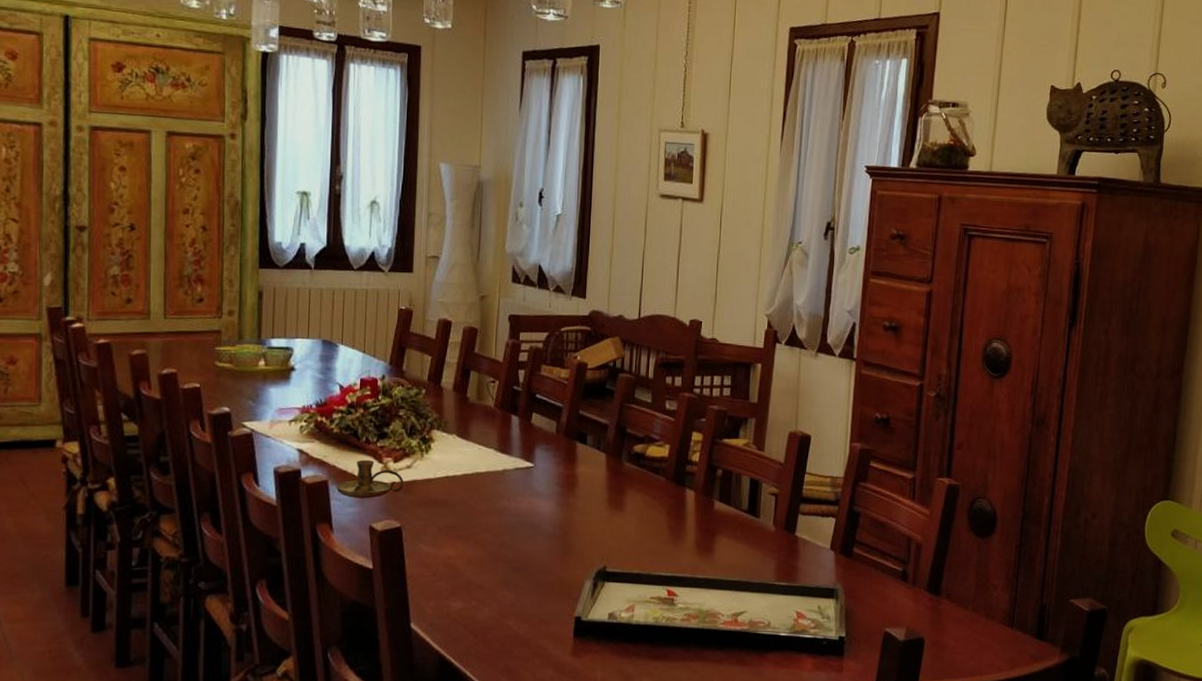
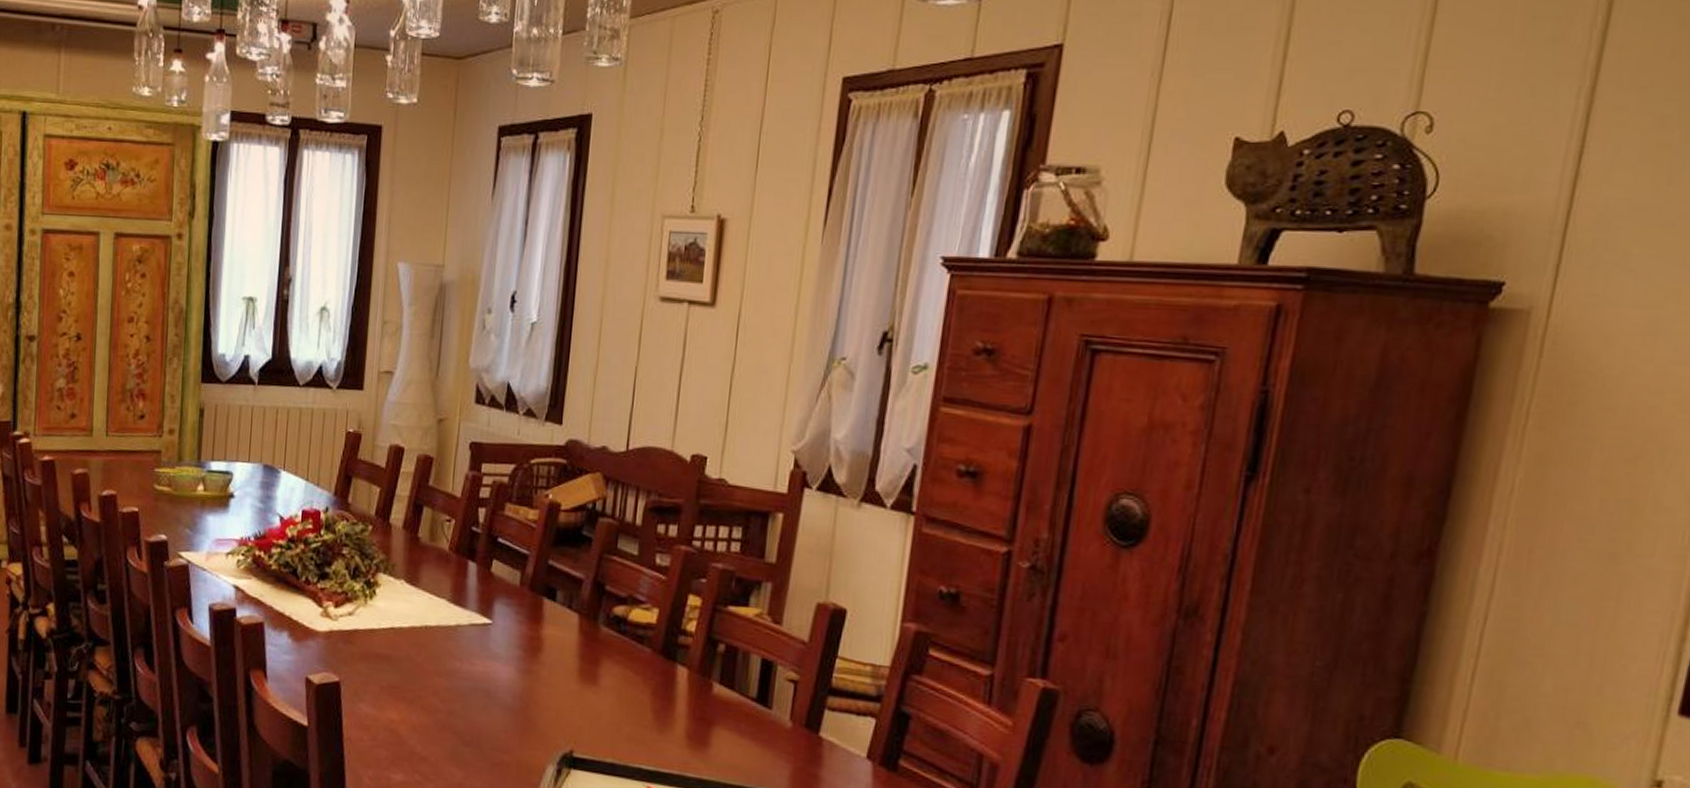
candlestick: present [336,459,404,499] -> none [272,601,345,647]

